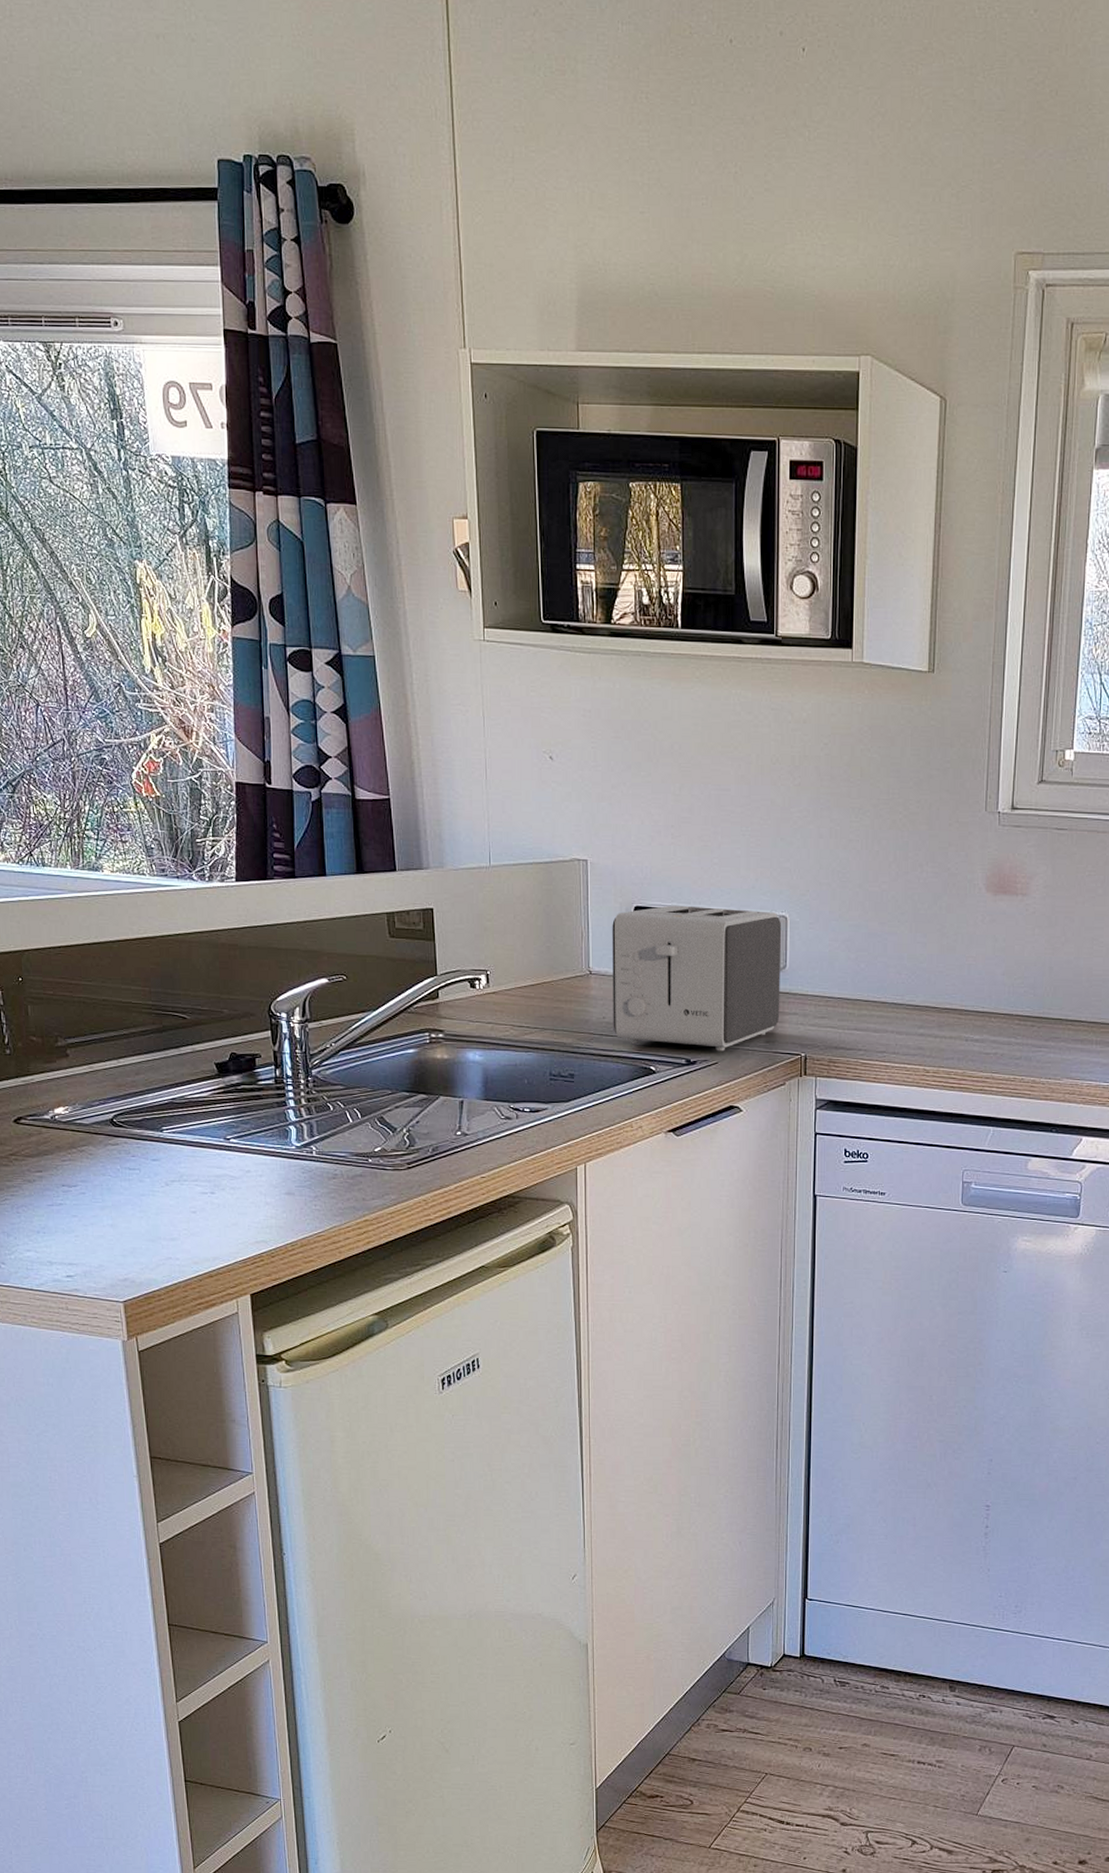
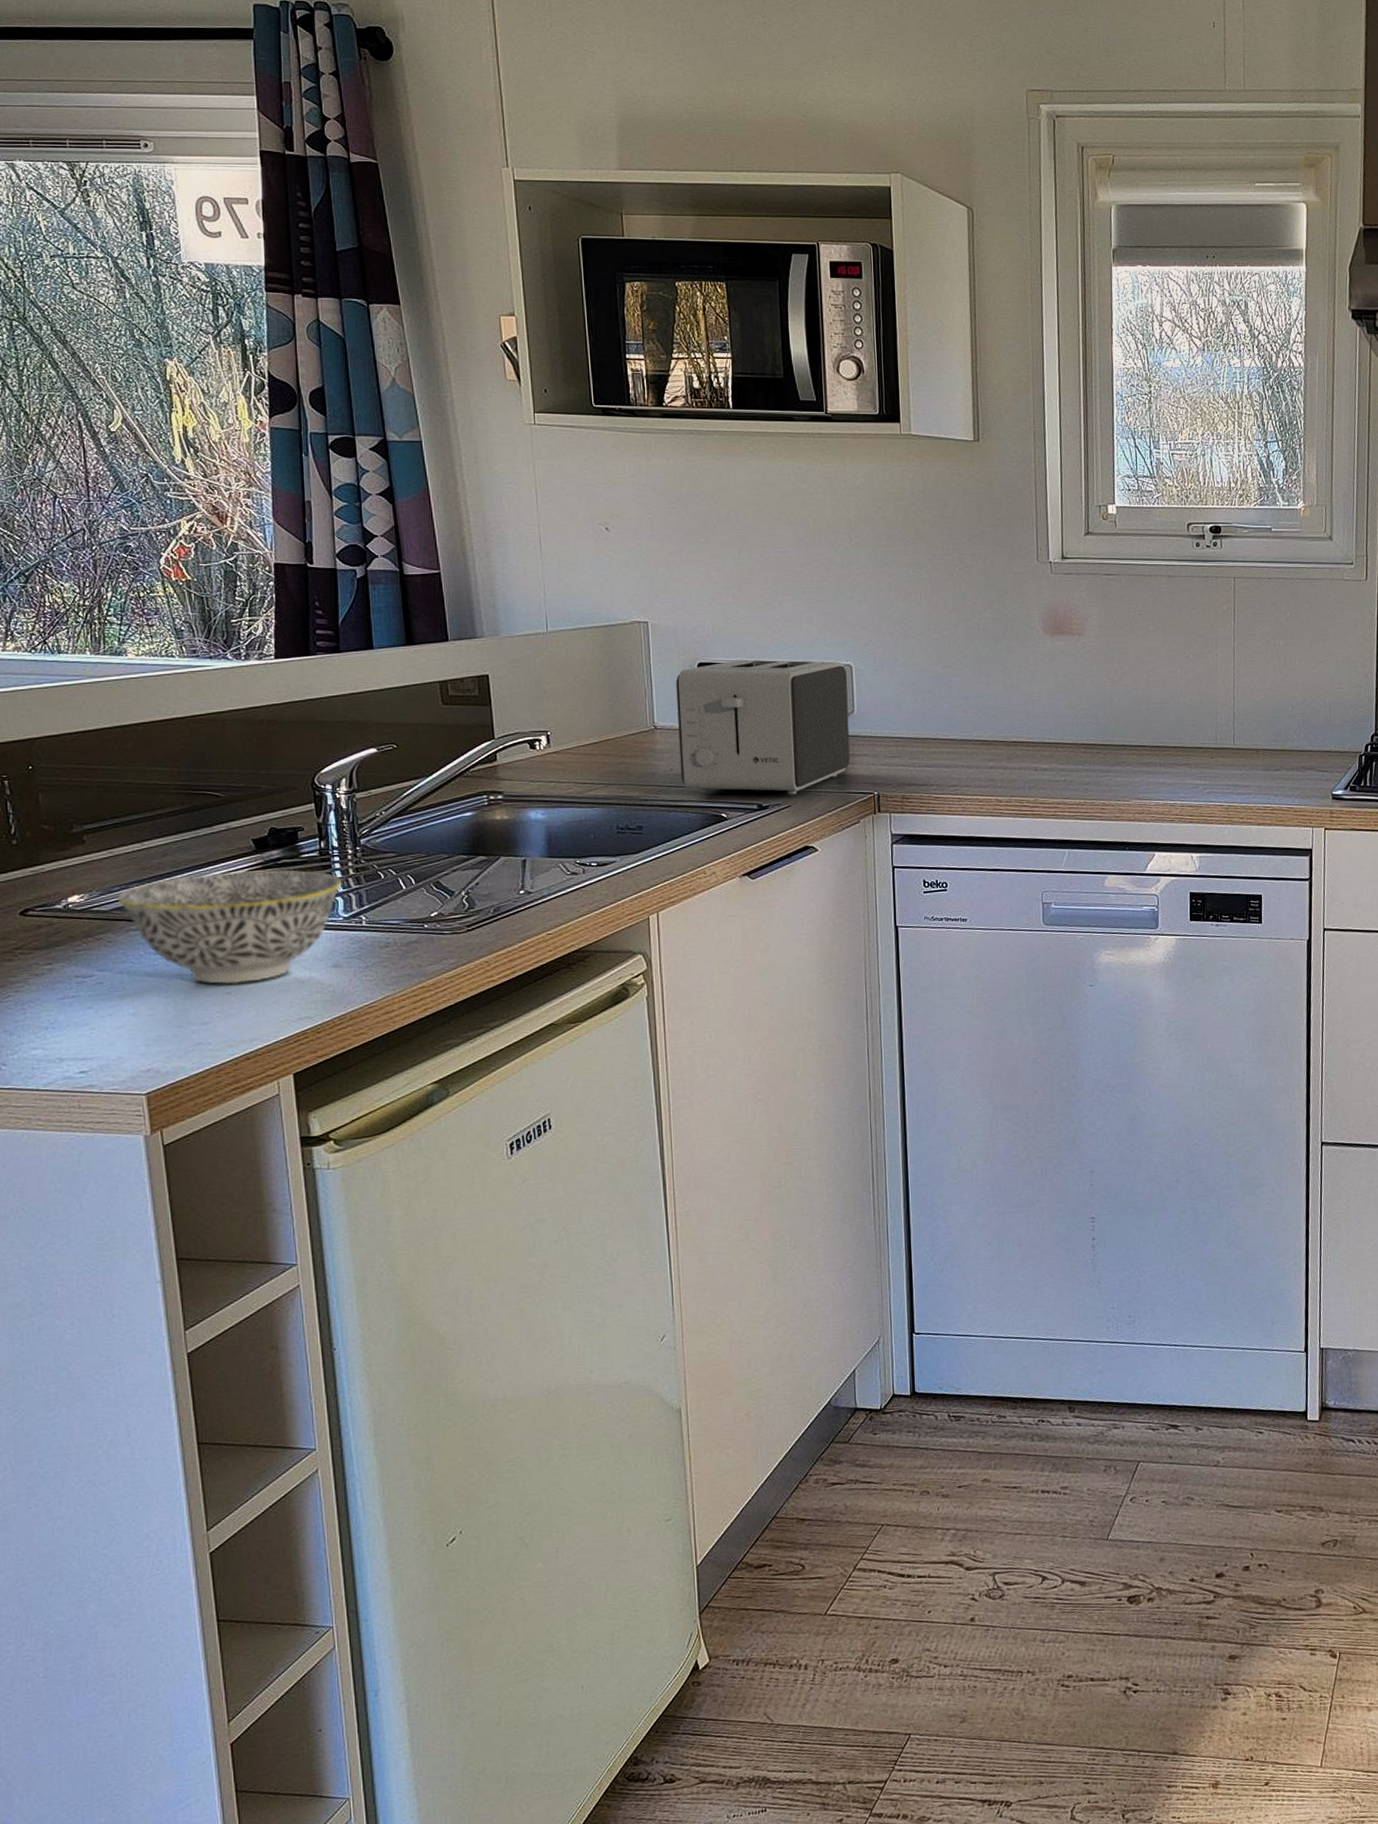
bowl: none [96,1093,295,1204] -> present [117,869,342,985]

